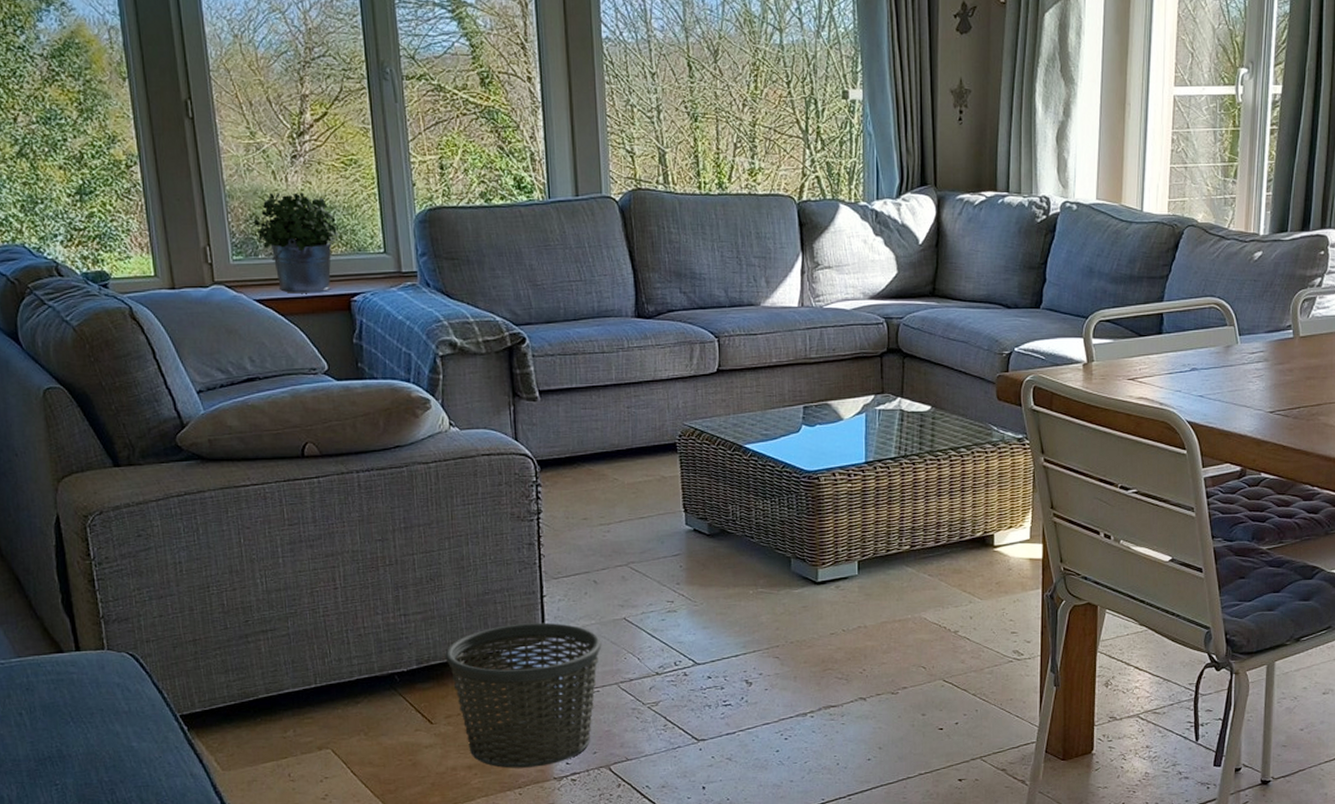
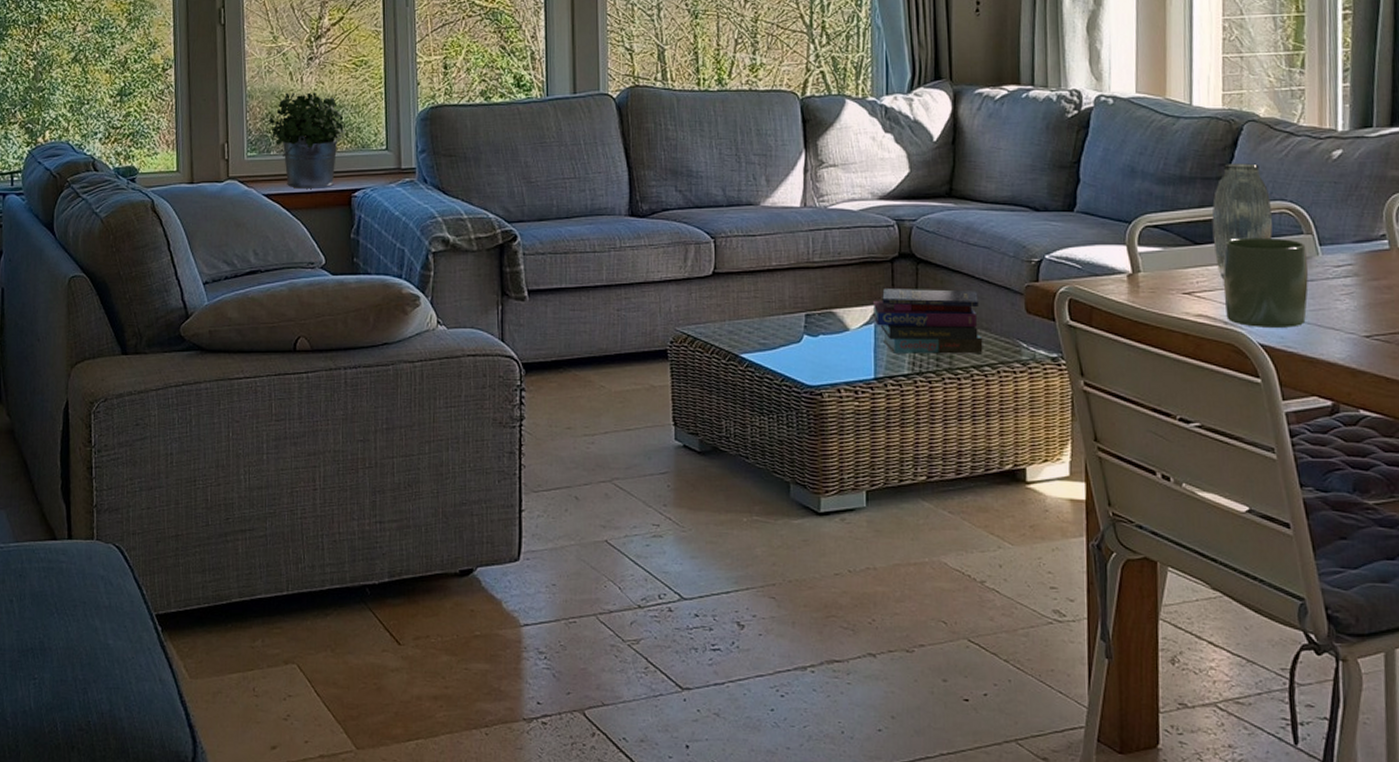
basket: present [445,622,602,768] -> none [418,539,581,704]
books: none [863,380,960,439] -> present [872,289,983,354]
vase: none [1154,264,1204,371] -> present [1212,163,1273,284]
mug: none [1161,329,1228,407] -> present [1222,237,1309,328]

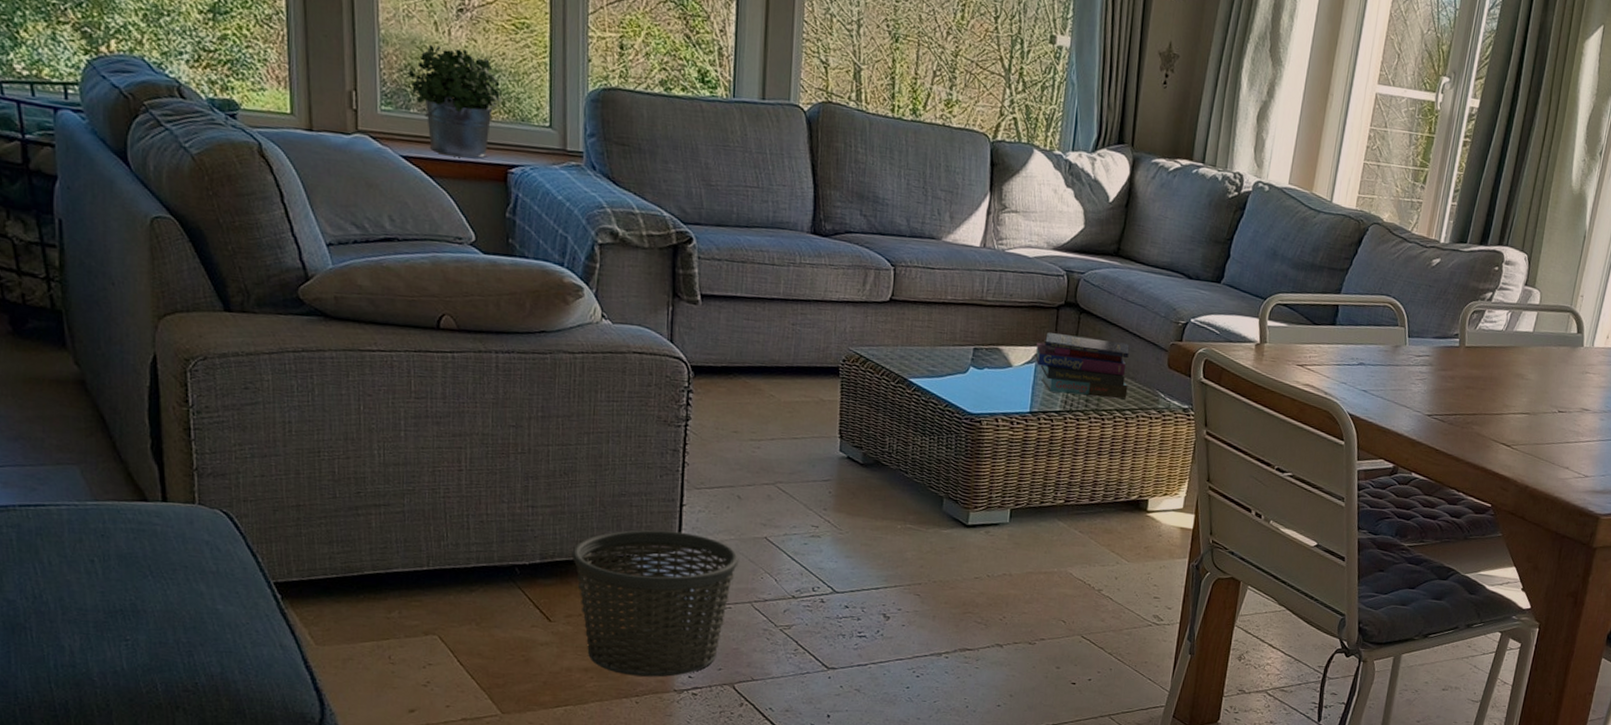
basket: none [418,539,581,704] -> present [571,529,739,677]
vase: present [1212,163,1273,284] -> none [1327,258,1379,361]
mug: present [1222,237,1309,328] -> none [1327,323,1398,403]

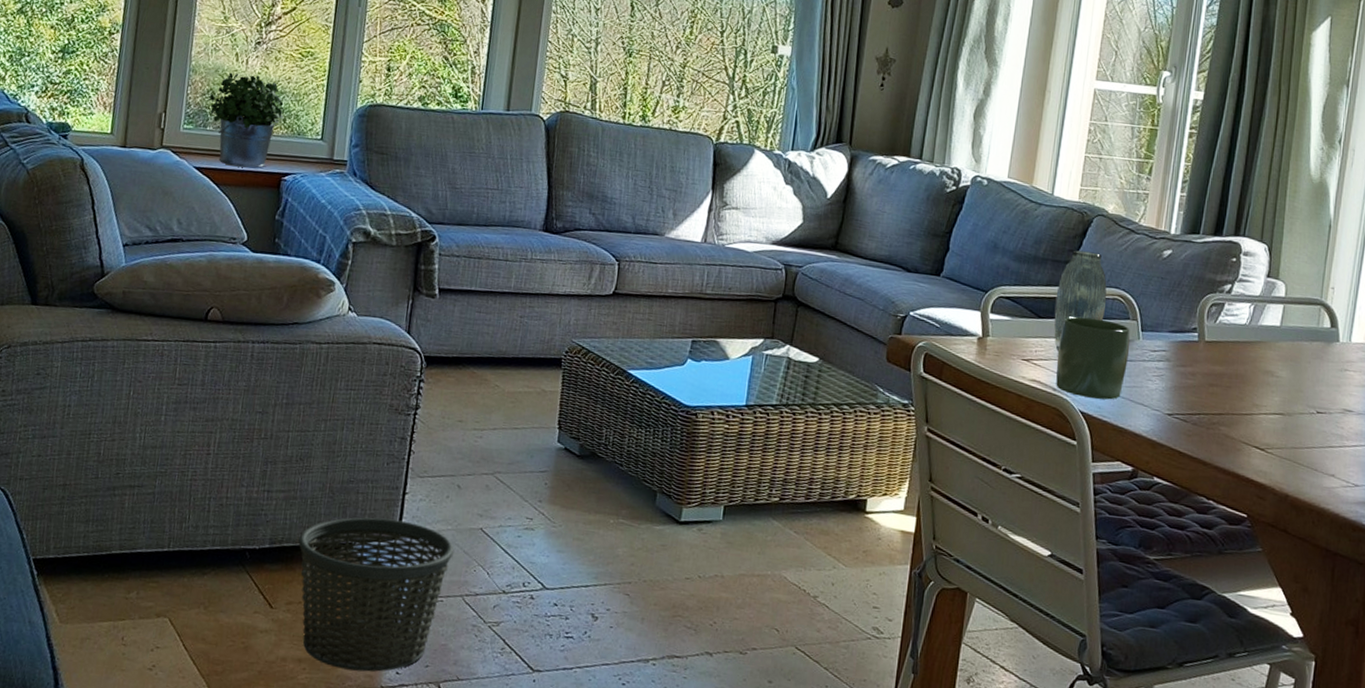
books: present [1035,332,1130,399] -> none [752,325,847,393]
vase: none [1327,258,1379,361] -> present [1054,250,1107,356]
mug: none [1327,323,1398,403] -> present [1056,316,1130,400]

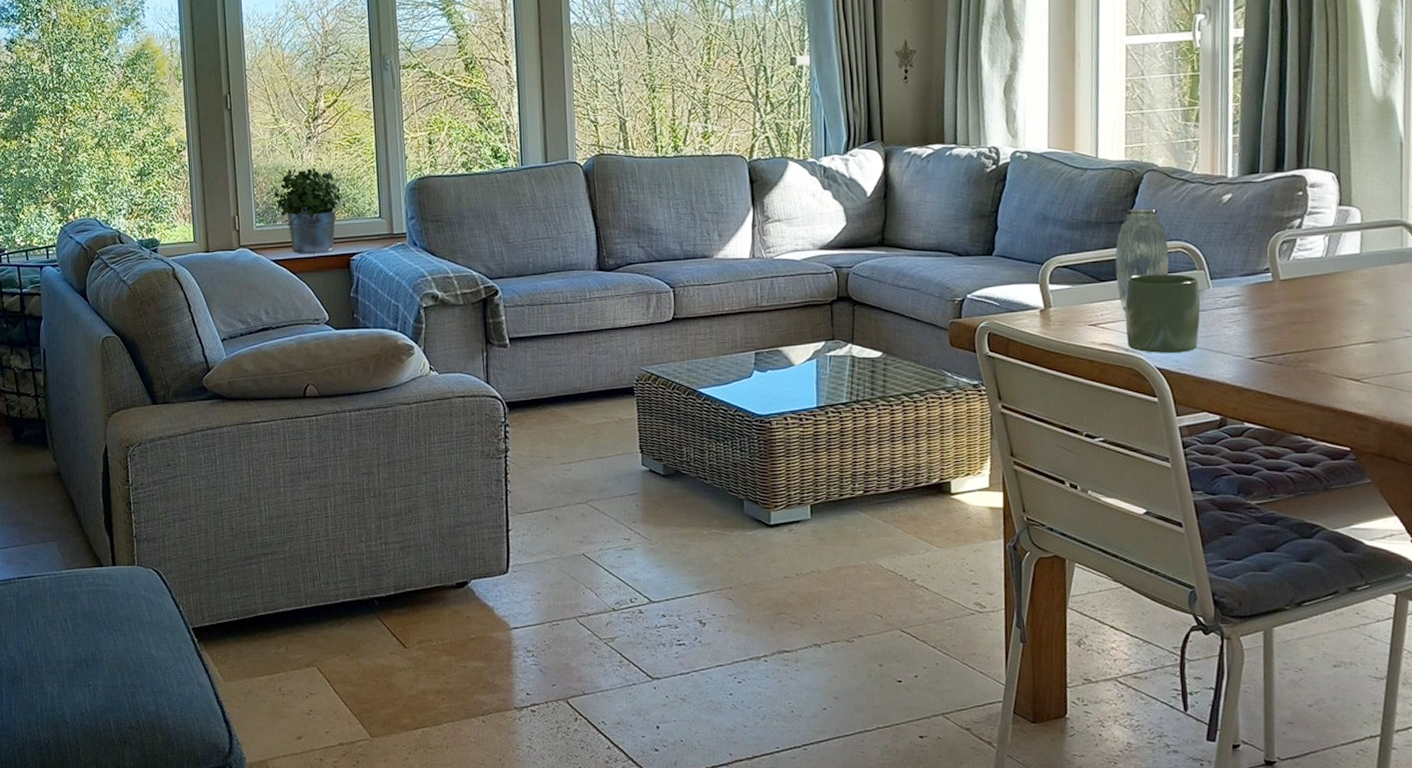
basket: present [298,517,455,672] -> none [419,555,562,696]

